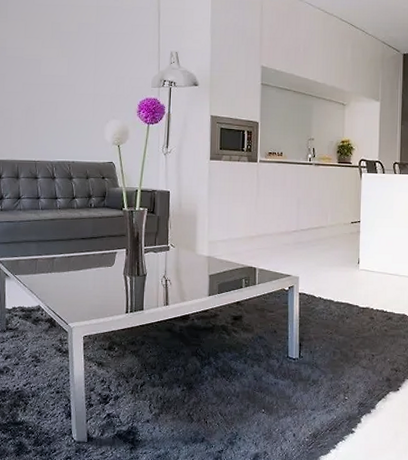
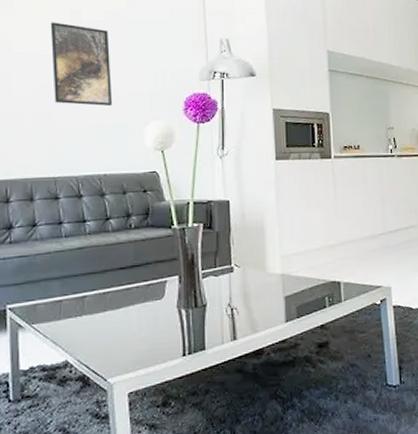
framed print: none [35,31,82,106] -> present [50,22,113,107]

